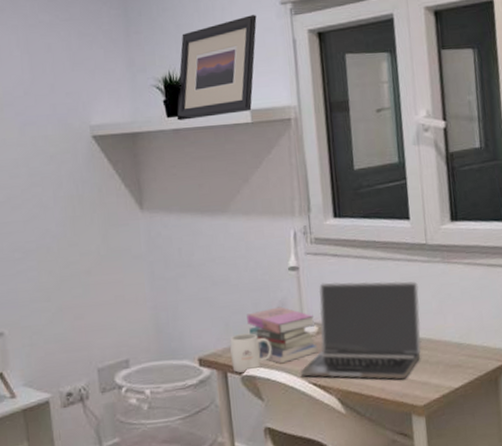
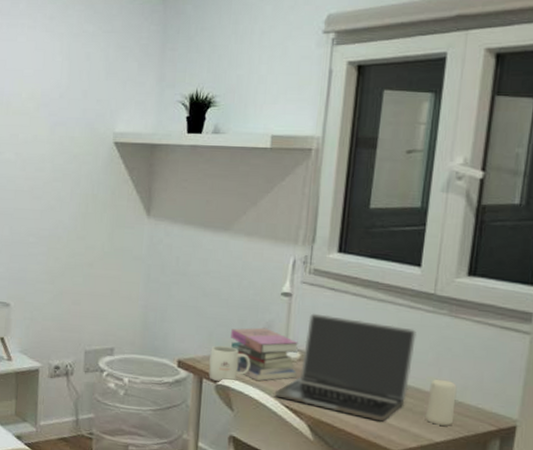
picture frame: present [176,15,257,121] -> none [196,42,295,138]
candle: none [439,325,467,372] -> present [424,378,457,426]

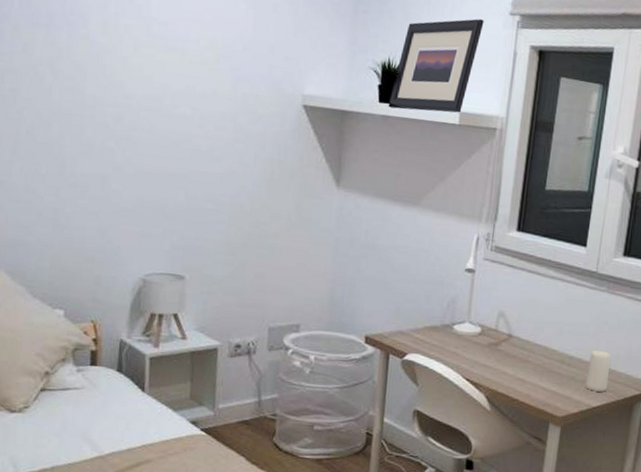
picture frame: none [196,42,295,138] -> present [388,18,484,113]
mug: present [208,345,251,383] -> none [395,321,435,358]
books: present [231,327,298,381] -> none [417,303,479,356]
laptop: present [275,313,416,422] -> none [457,289,581,390]

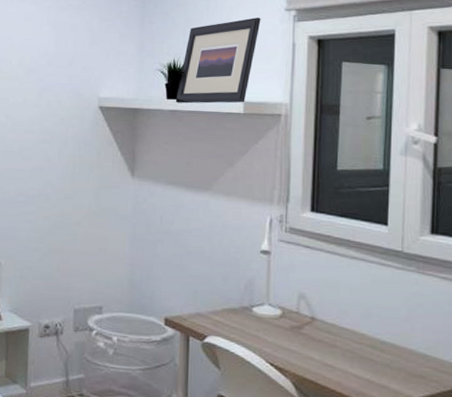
candle: present [584,349,612,392] -> none [402,334,430,382]

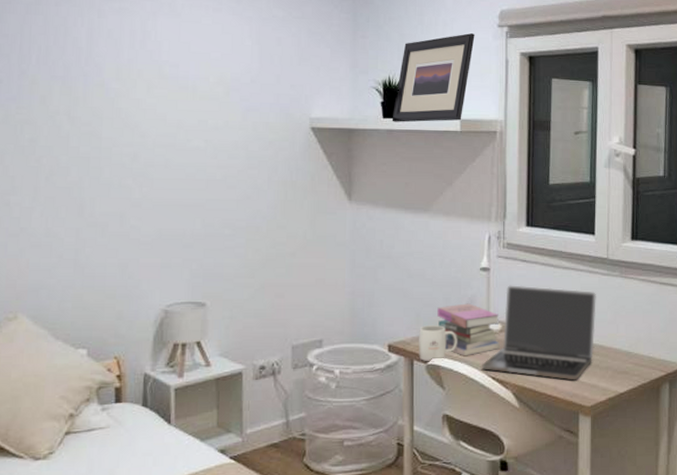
mug: none [194,303,235,341] -> present [418,325,457,362]
books: none [215,285,279,339] -> present [437,303,500,357]
laptop: none [260,270,388,378] -> present [482,285,596,381]

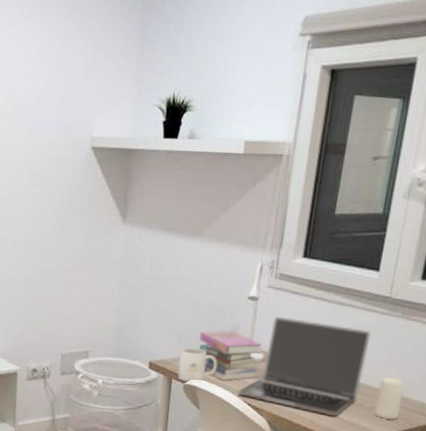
picture frame: present [392,33,475,123] -> none [172,44,272,143]
candle: none [609,335,633,377] -> present [373,376,405,420]

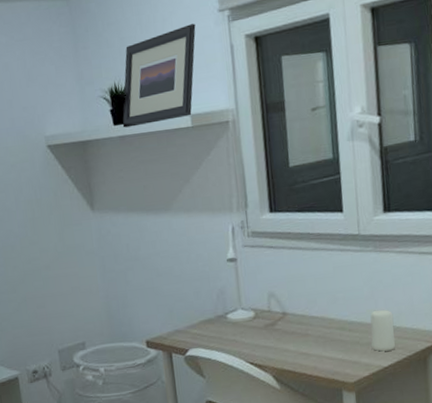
picture frame: none [172,44,272,143] -> present [122,24,196,128]
mug: present [177,348,217,383] -> none [174,318,213,354]
books: present [199,330,262,381] -> none [189,294,255,346]
laptop: present [239,316,371,417] -> none [239,269,353,359]

